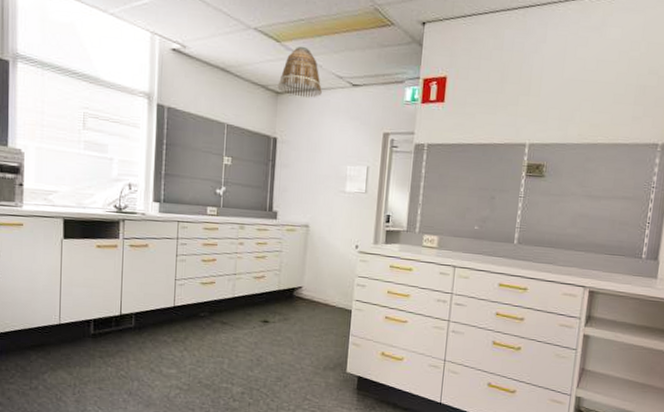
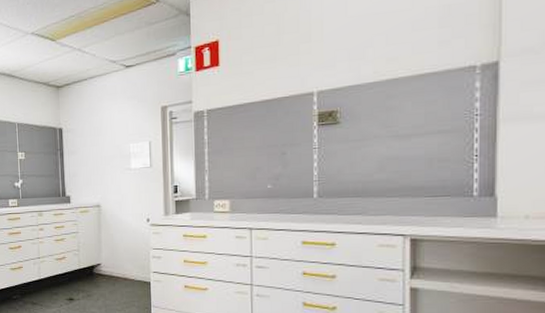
lamp shade: present [277,46,322,98] -> none [57,40,98,88]

